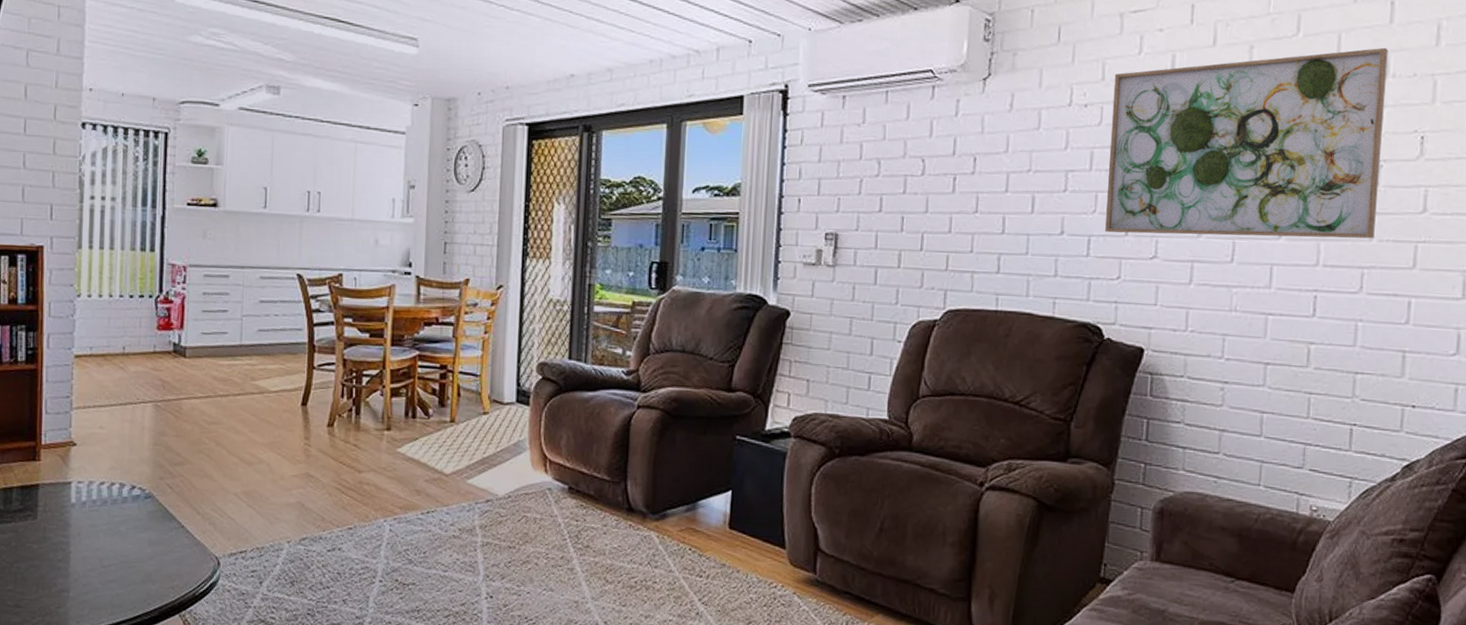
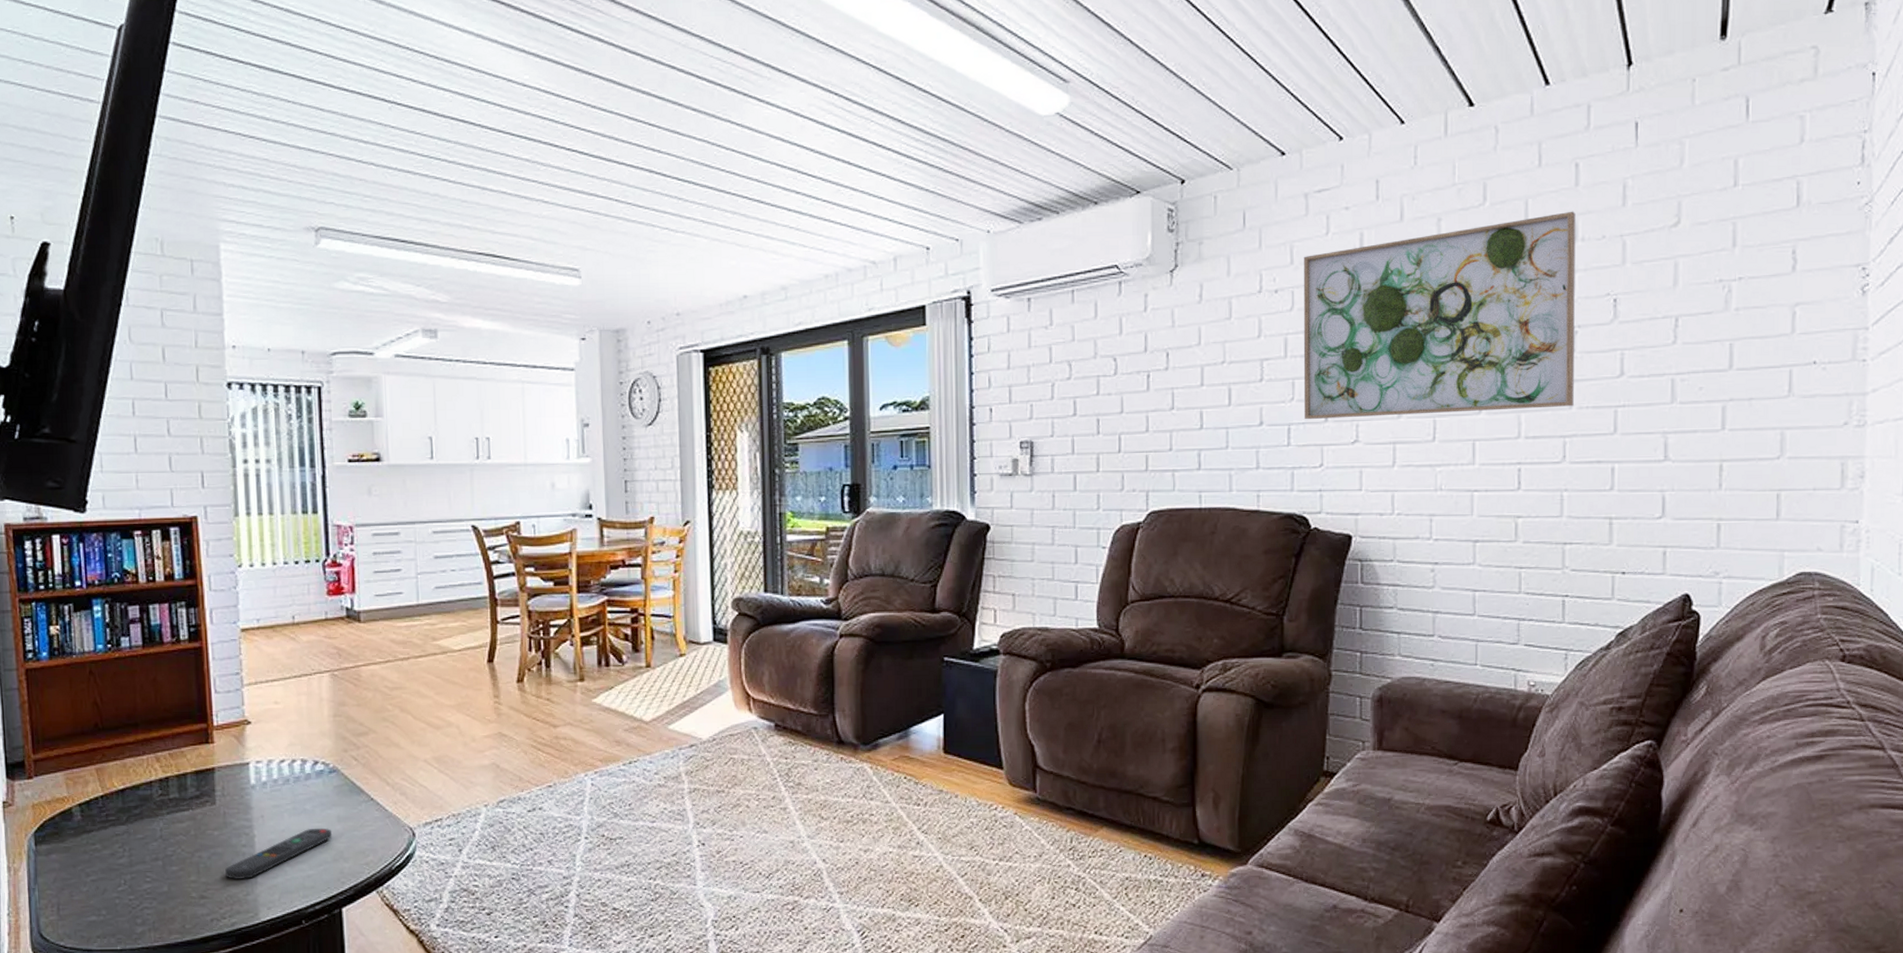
remote control: none [40,549,142,593] -> present [225,828,332,880]

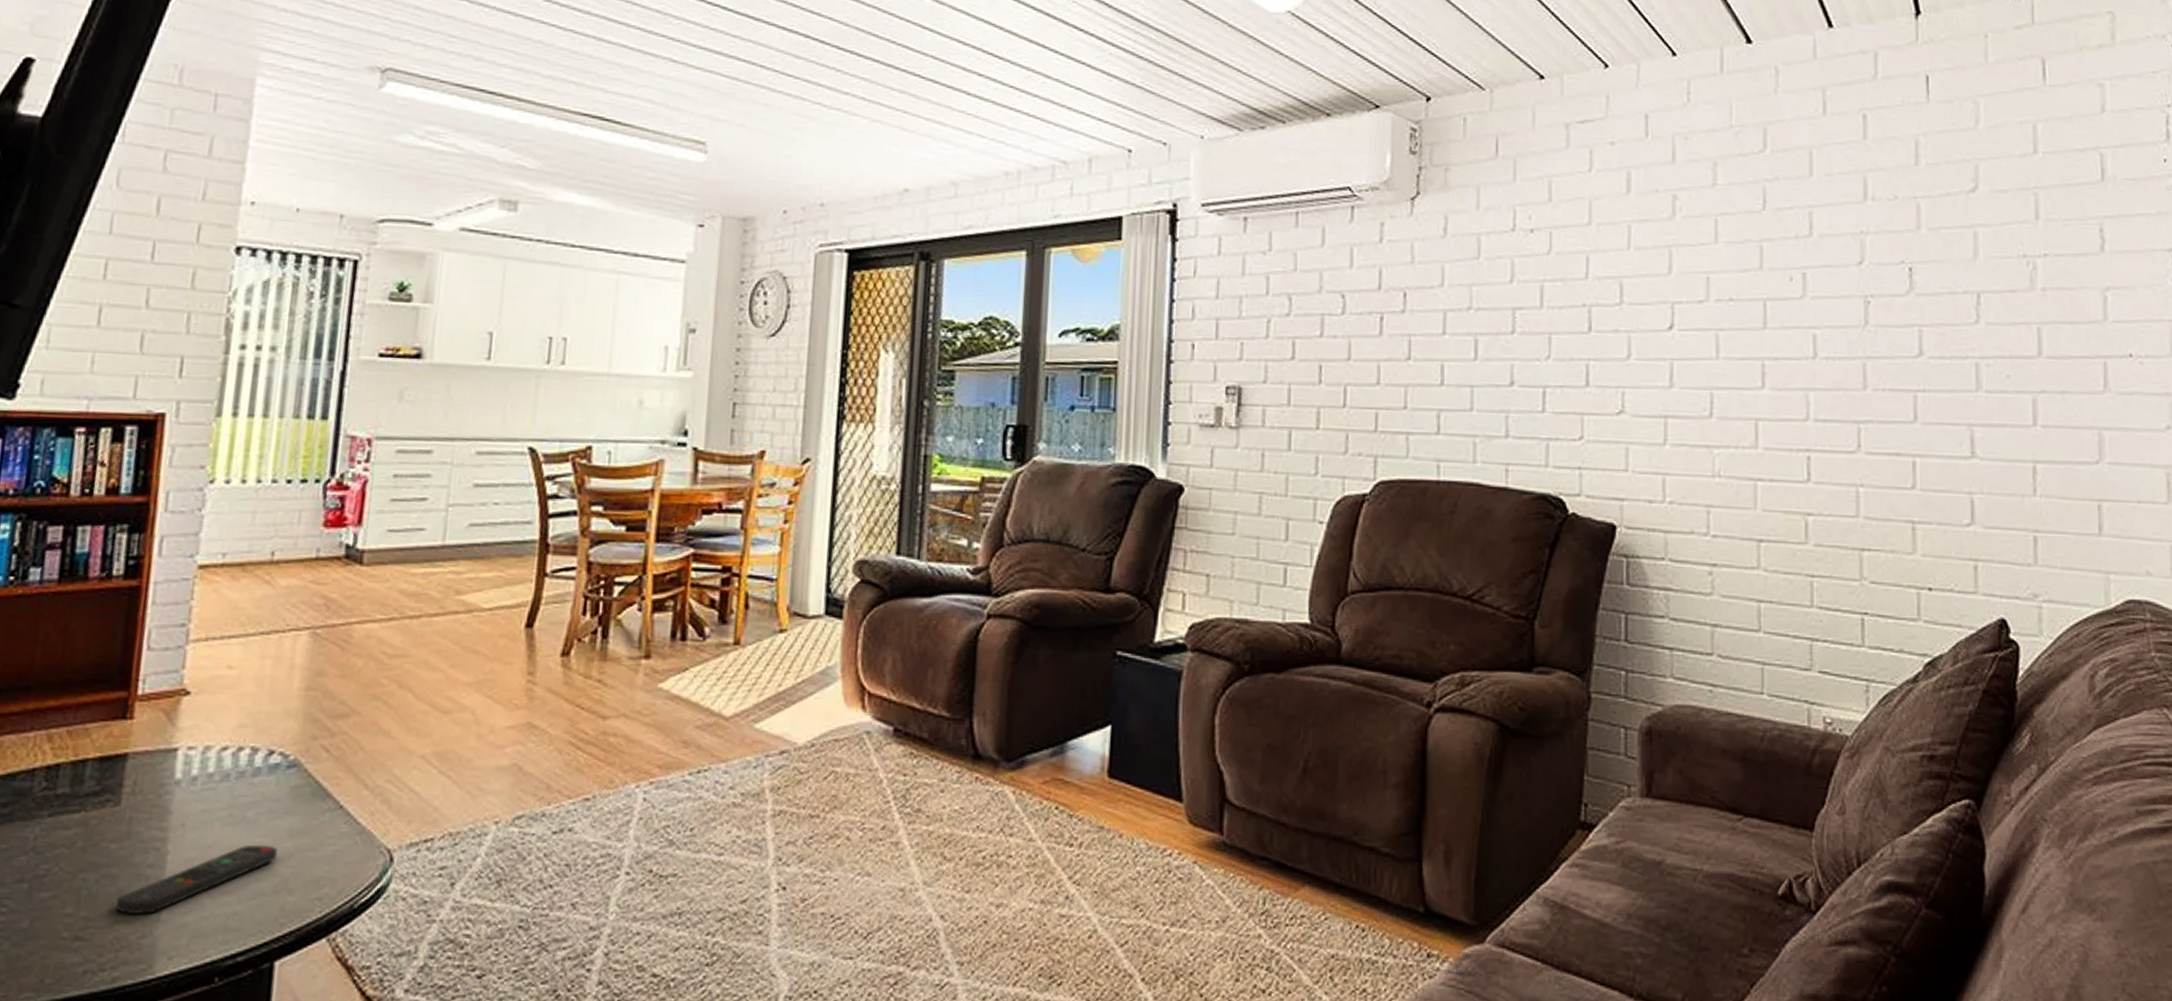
wall art: present [1303,211,1576,420] -> none [1561,166,1868,388]

